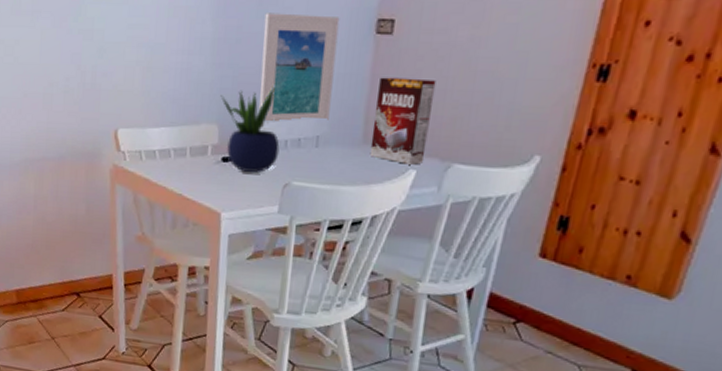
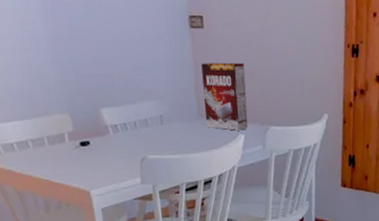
potted plant: present [220,85,280,173] -> none [66,75,131,153]
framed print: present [259,13,340,130] -> none [91,12,167,114]

